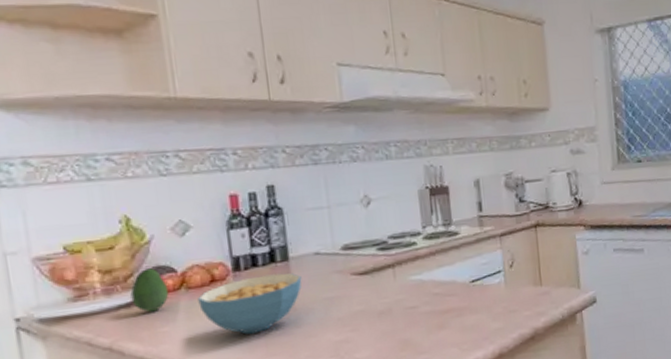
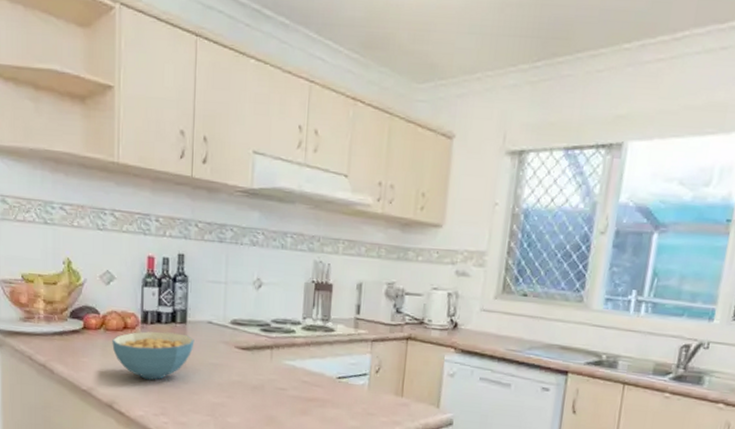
fruit: present [130,268,169,313] -> none [64,306,92,344]

